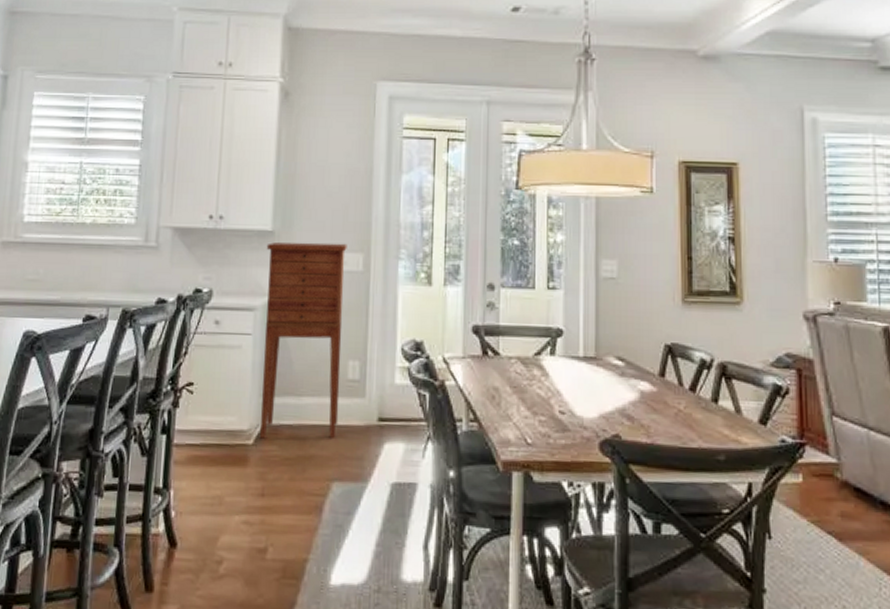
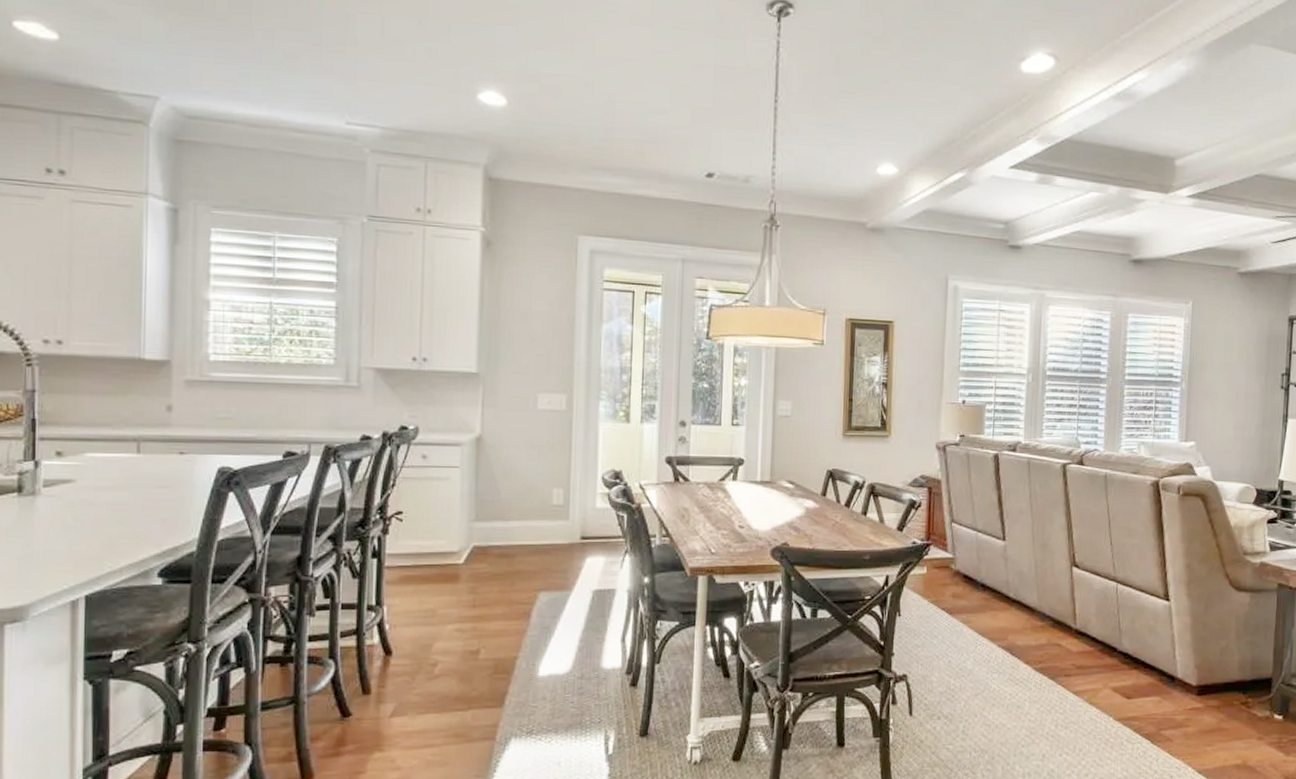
cabinet: present [260,242,347,439] -> none [470,383,551,558]

